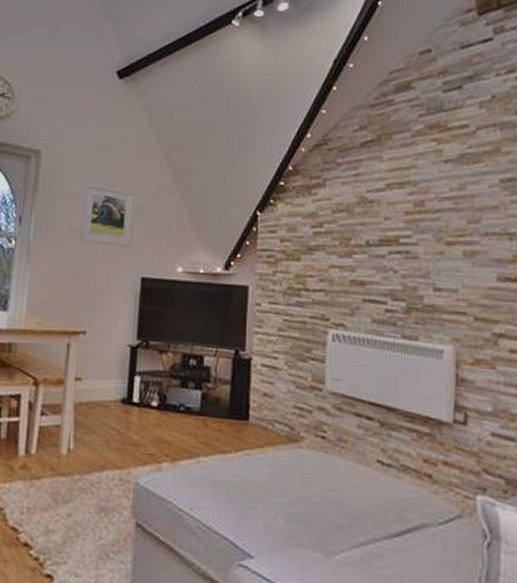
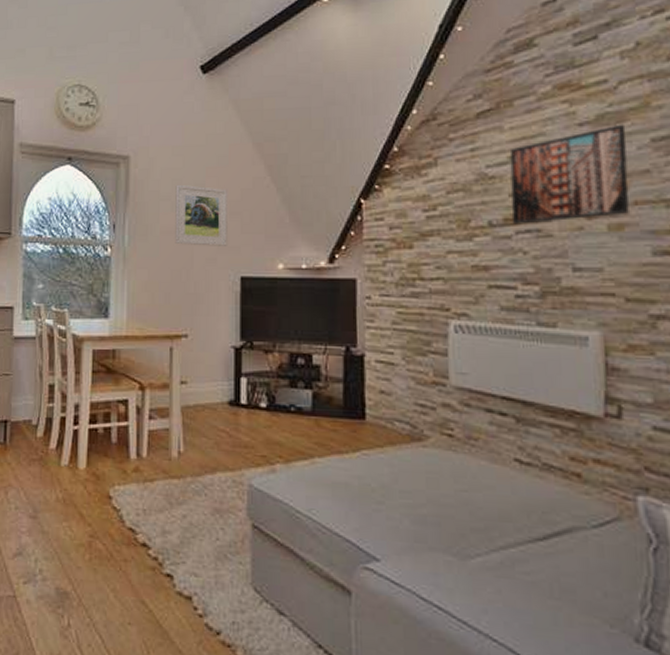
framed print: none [386,164,481,246] -> present [509,124,629,225]

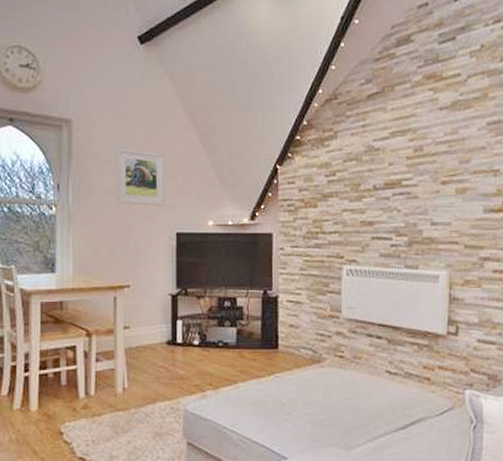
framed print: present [509,124,629,225] -> none [390,110,471,188]

